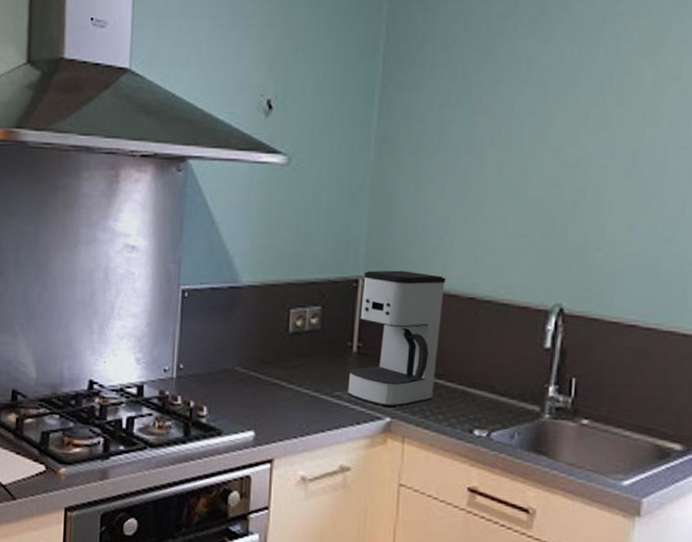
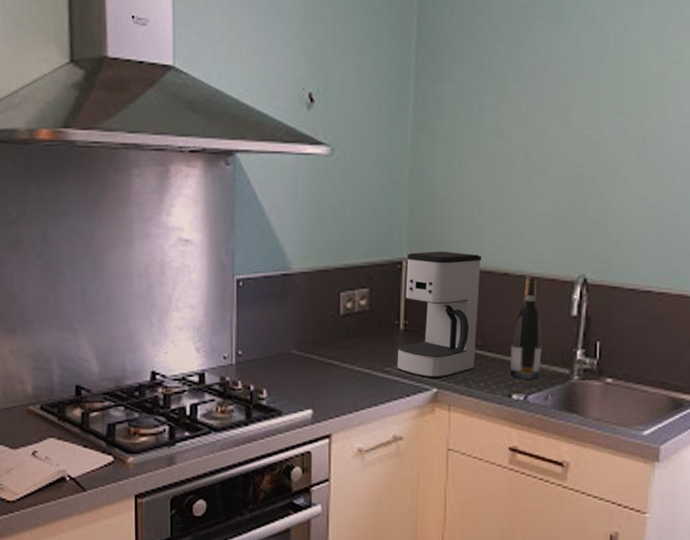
wine bottle: none [473,301,511,415] -> present [511,275,543,379]

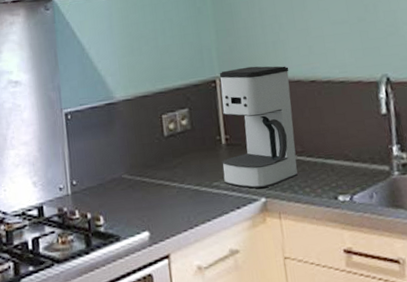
wine bottle: present [511,275,543,379] -> none [328,80,361,180]

